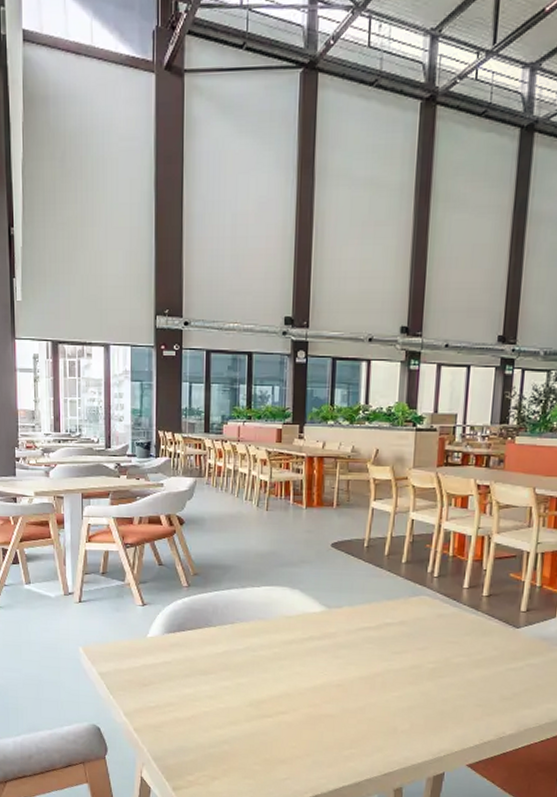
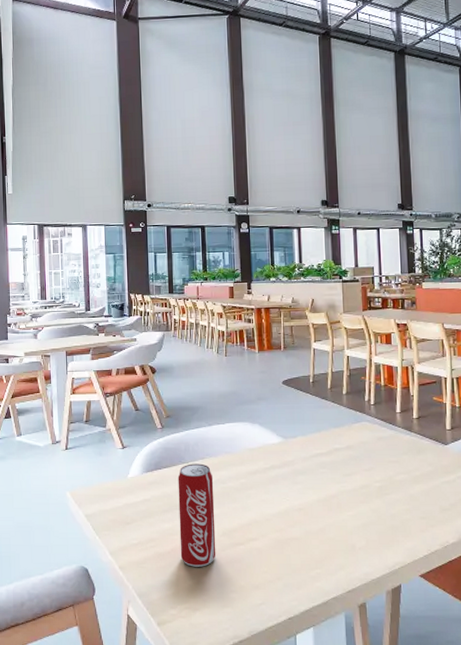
beverage can: none [201,627,243,736] -> present [178,463,216,567]

